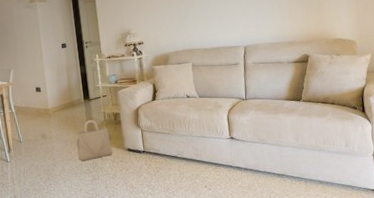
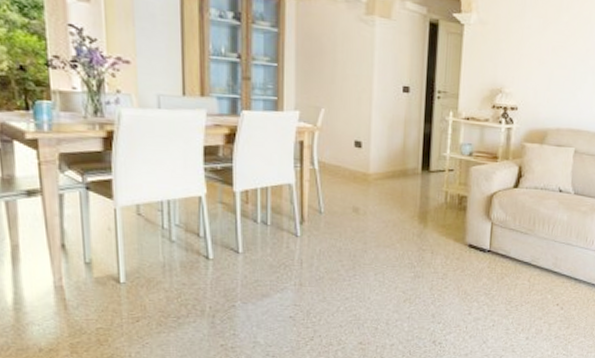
handbag: present [75,120,113,162] -> none [399,199,451,252]

